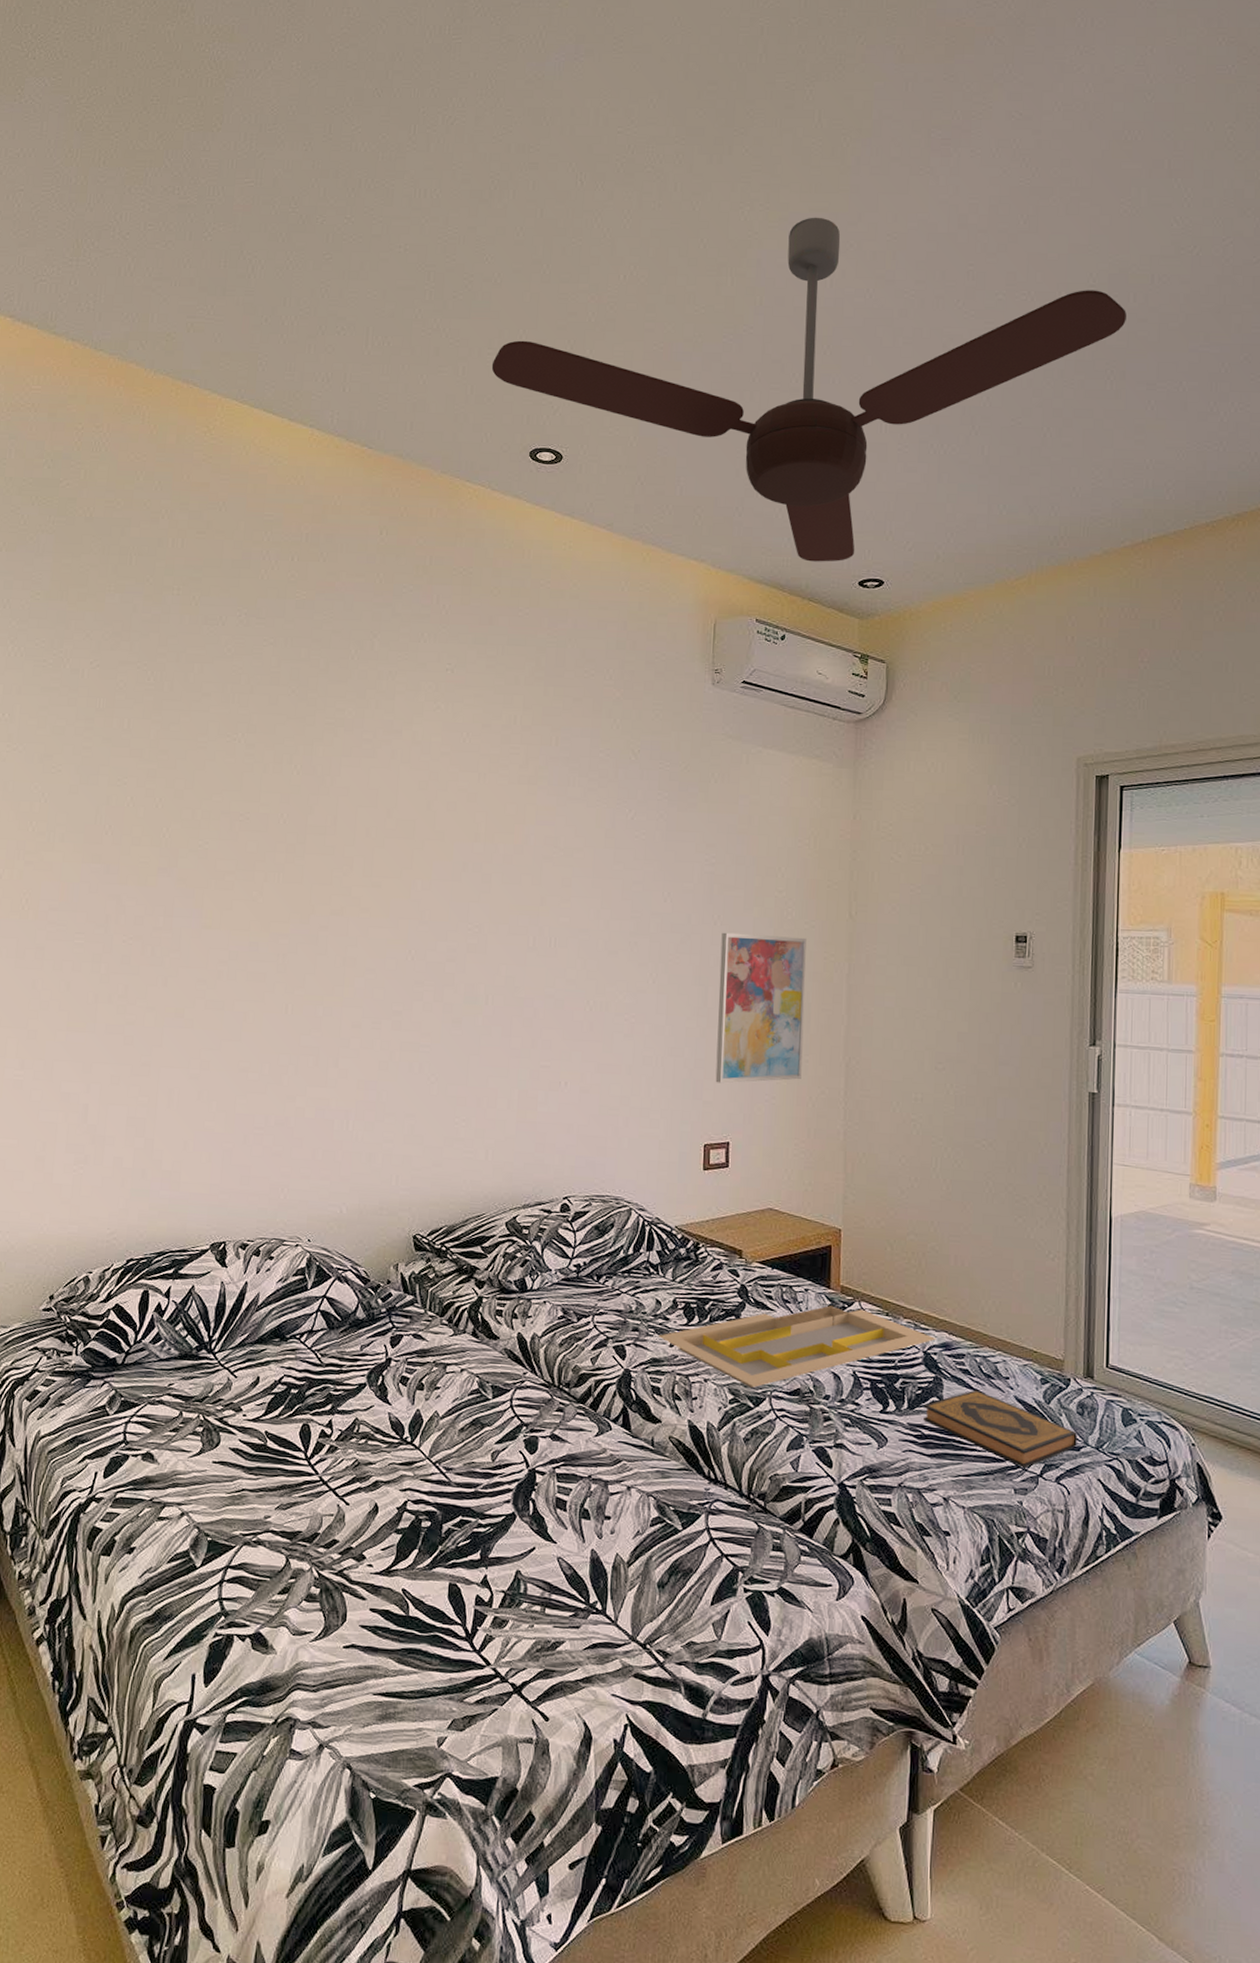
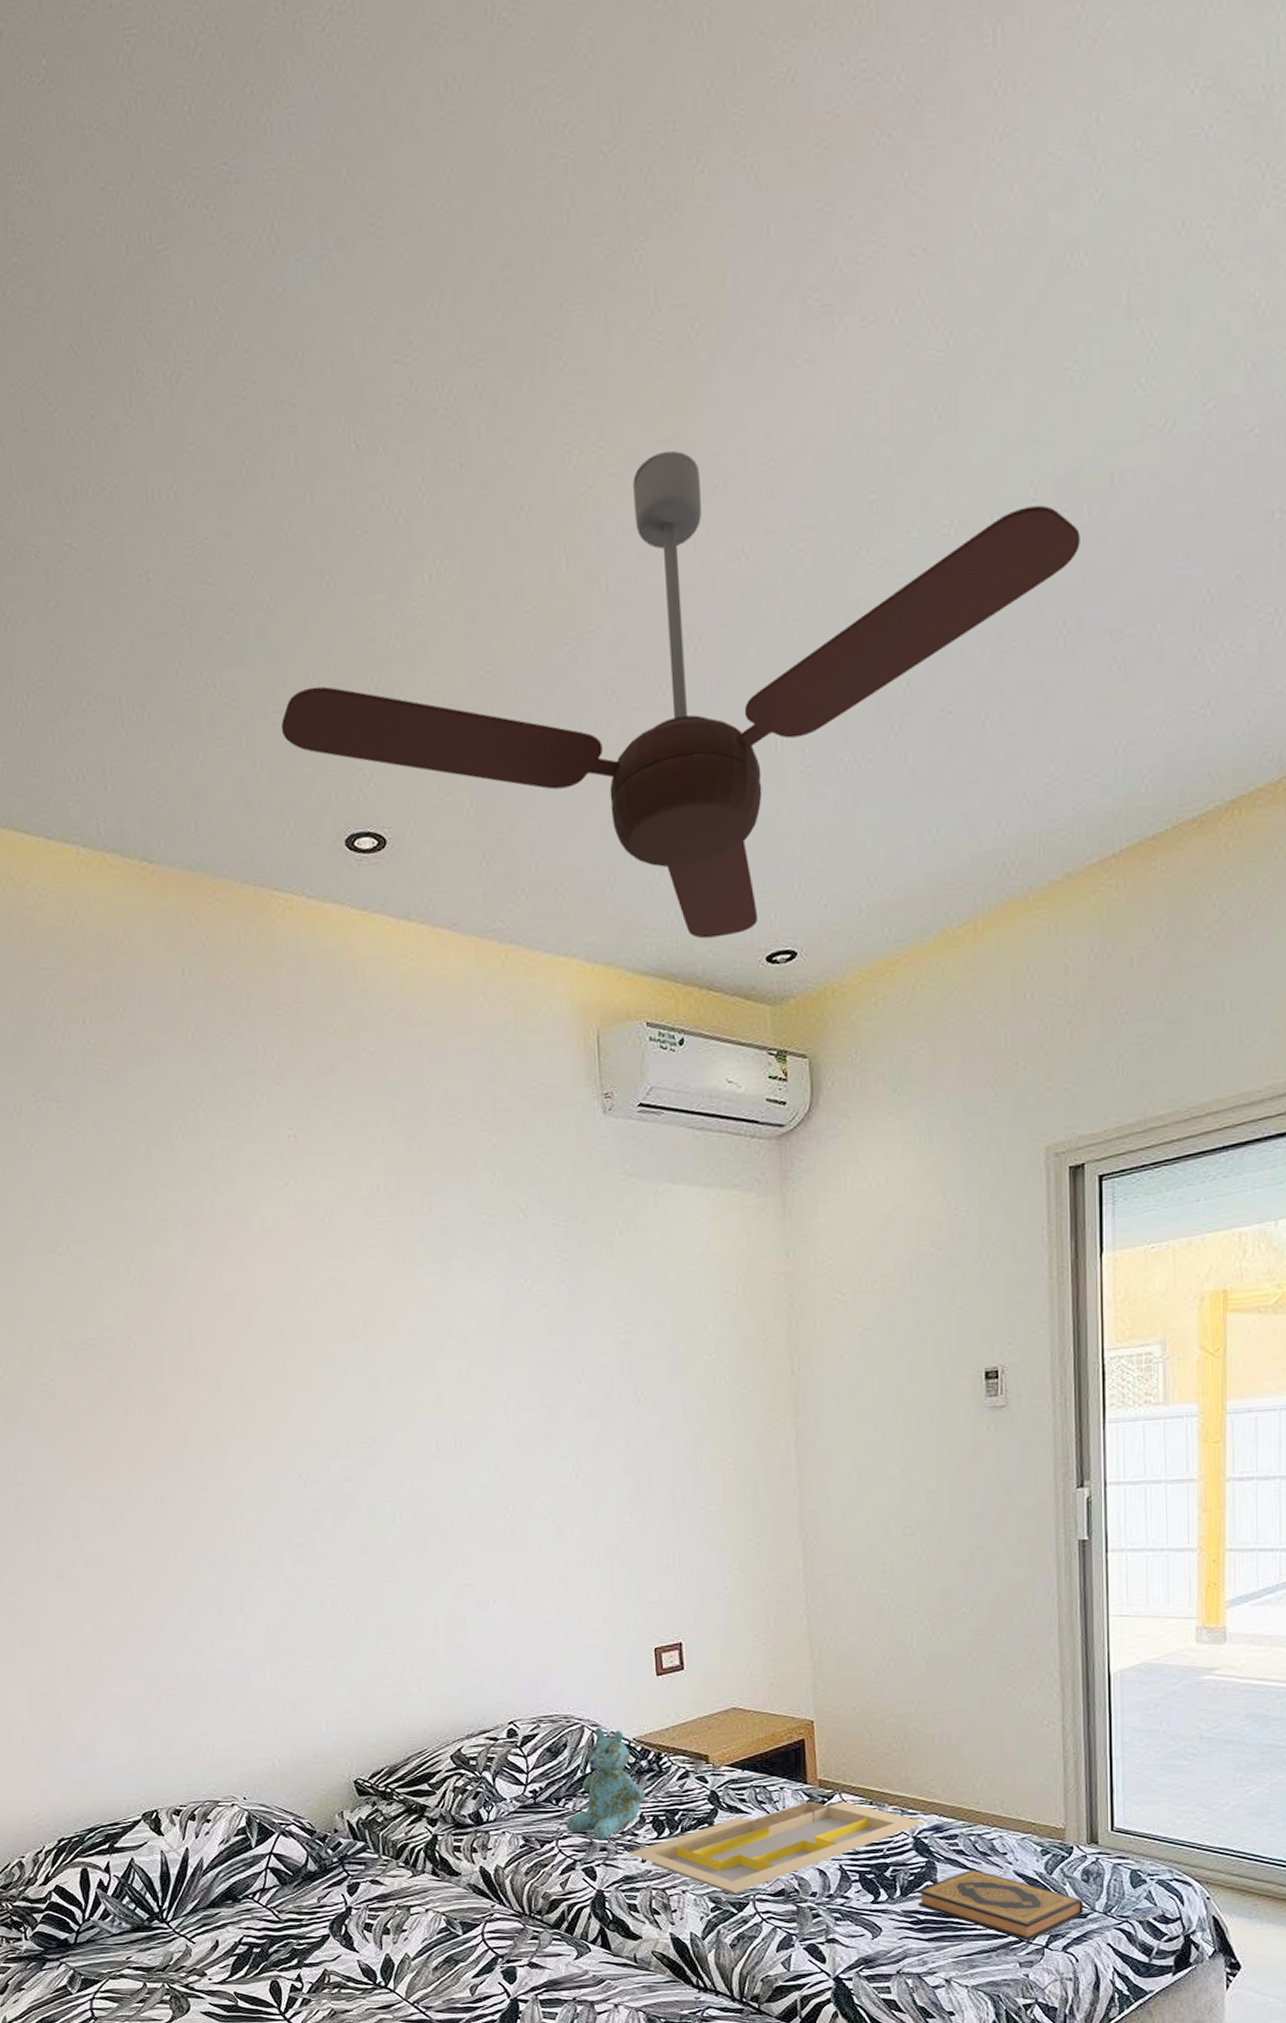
stuffed bear: none [603,1212,681,1320] -> present [565,1728,646,1839]
wall art: present [715,932,807,1084] -> none [648,1404,754,1580]

